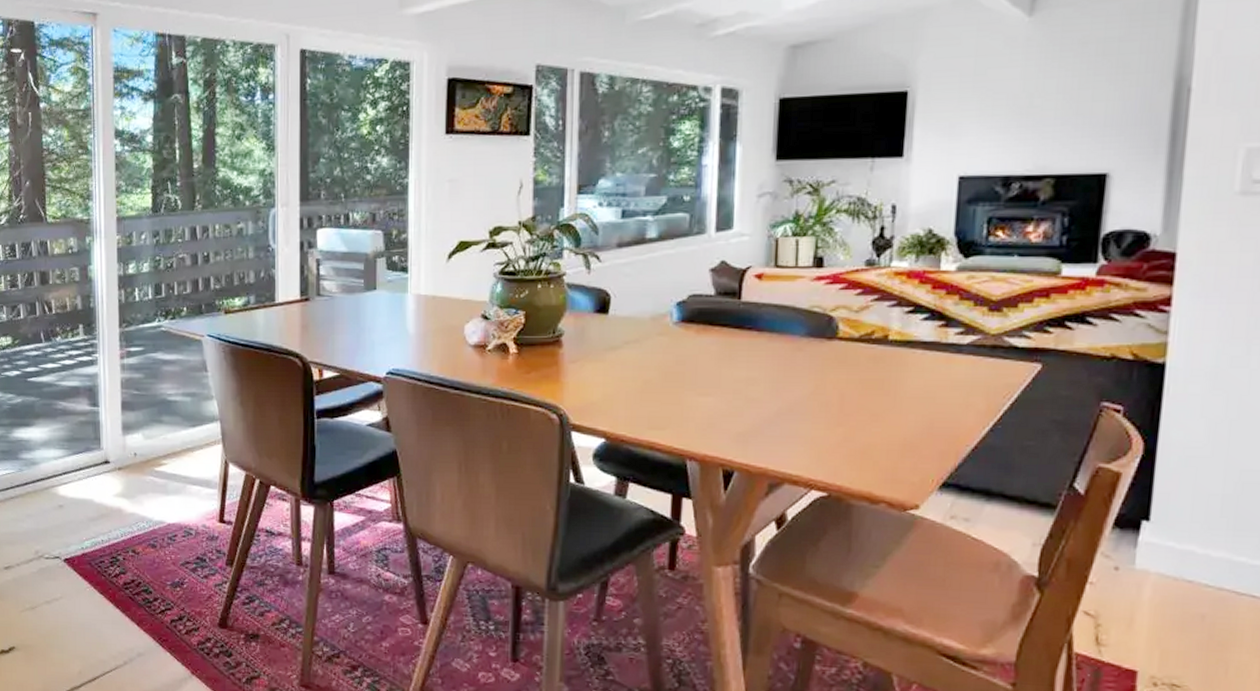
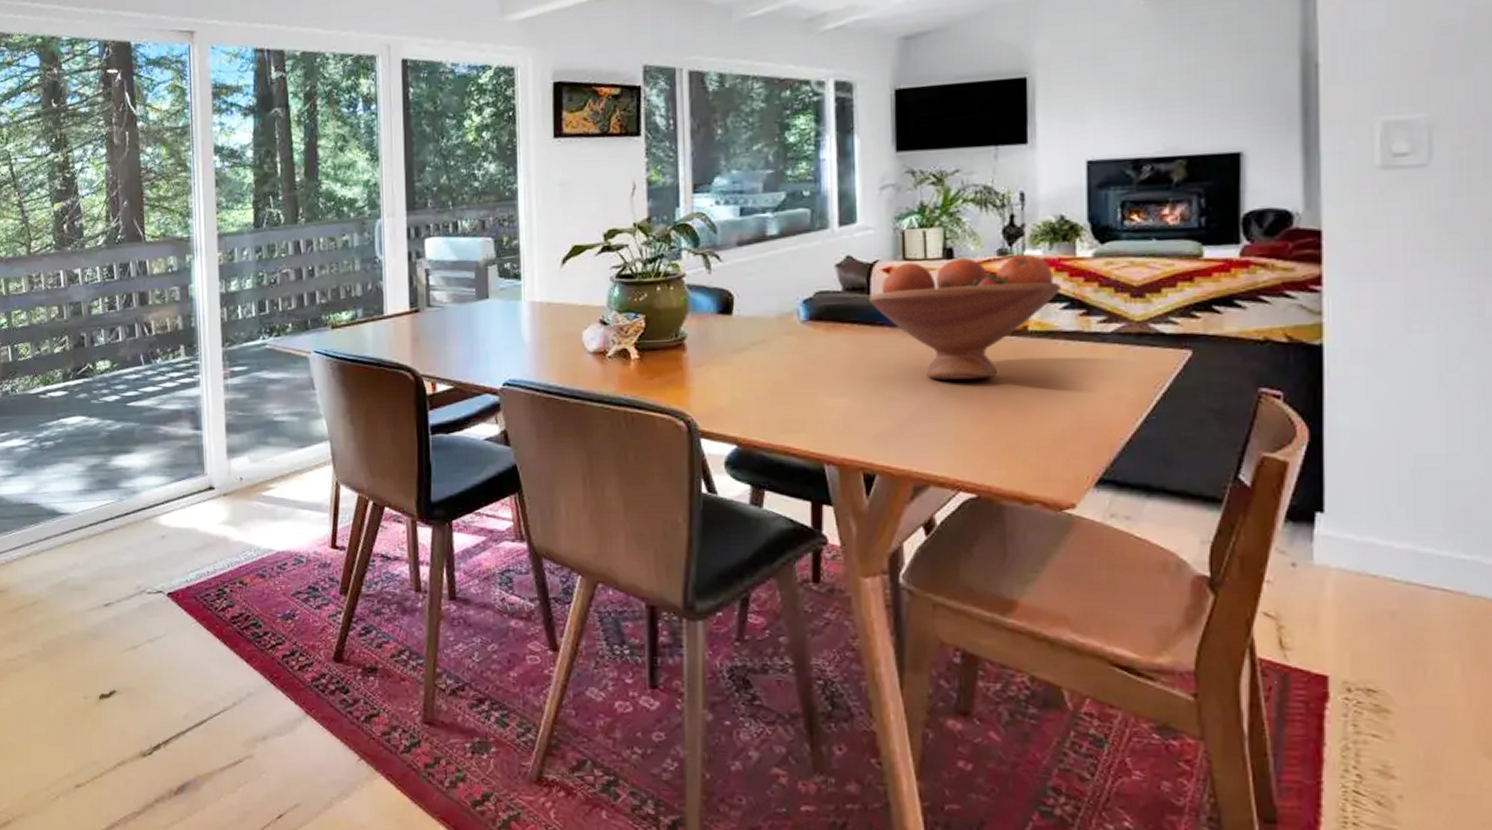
fruit bowl: none [739,266,923,384] -> present [868,255,1061,380]

